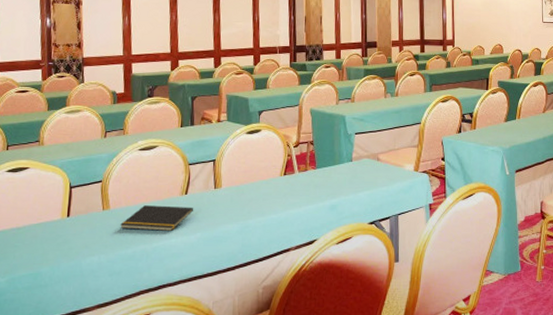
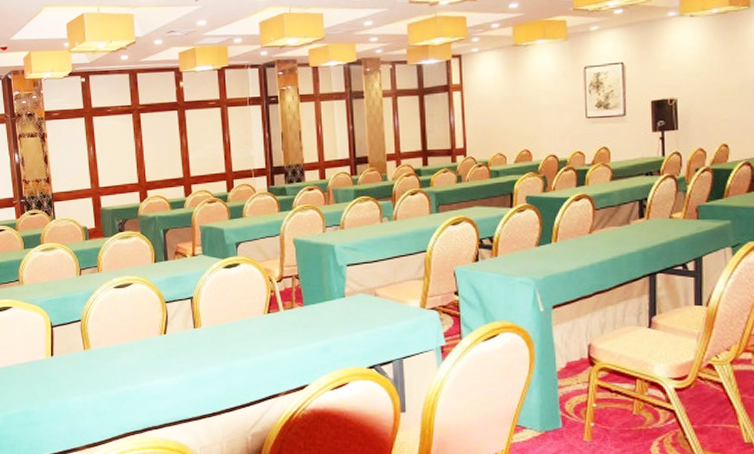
notepad: present [120,205,194,232] -> none [102,345,174,373]

